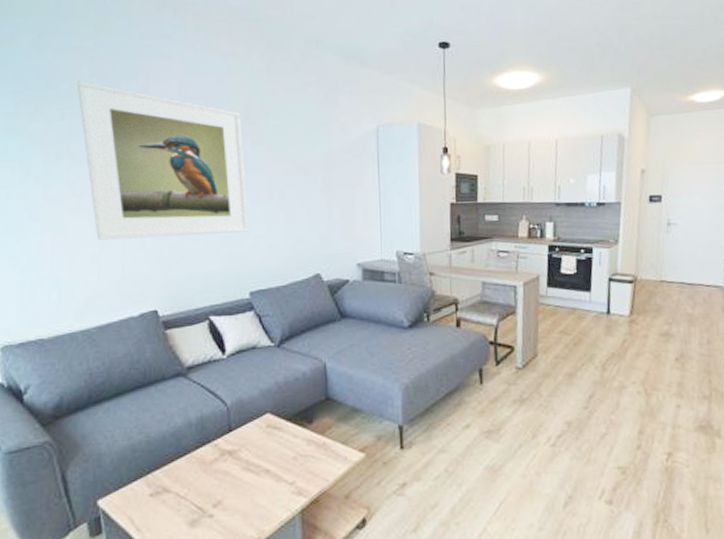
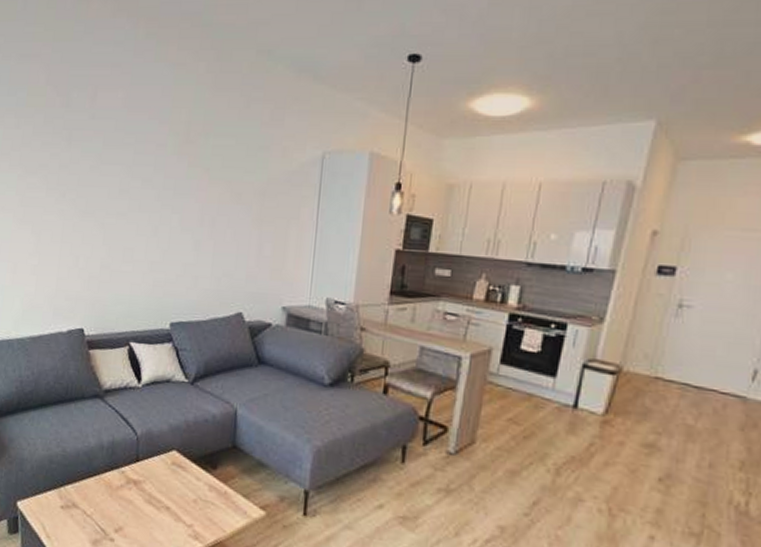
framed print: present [77,81,249,240] -> none [33,89,181,259]

